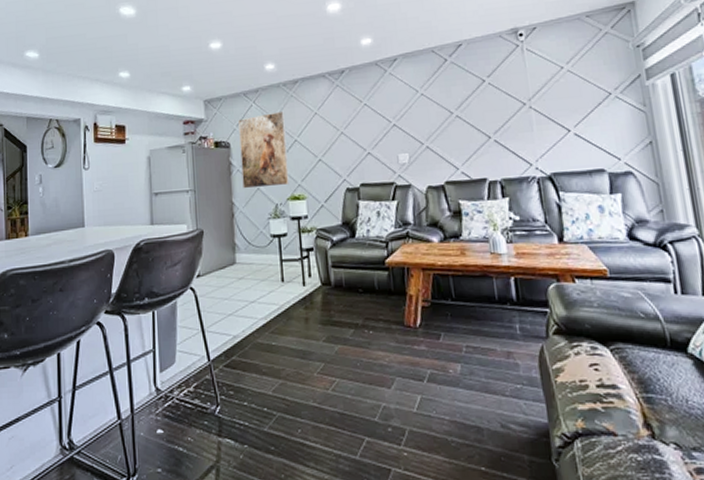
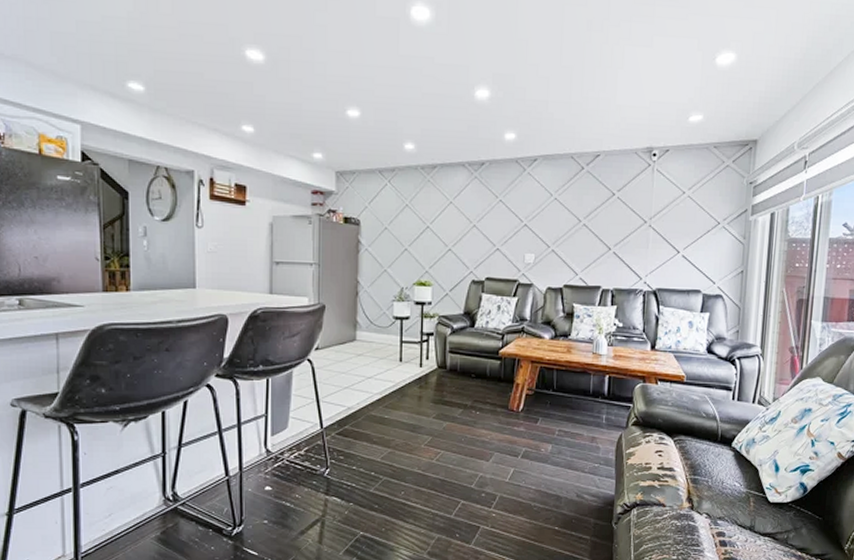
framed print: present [238,110,289,189] -> none [370,194,419,271]

